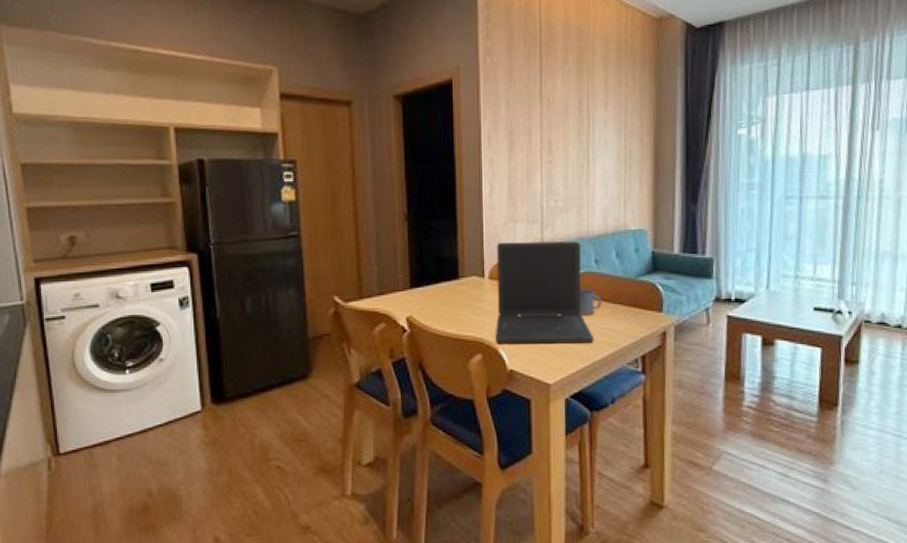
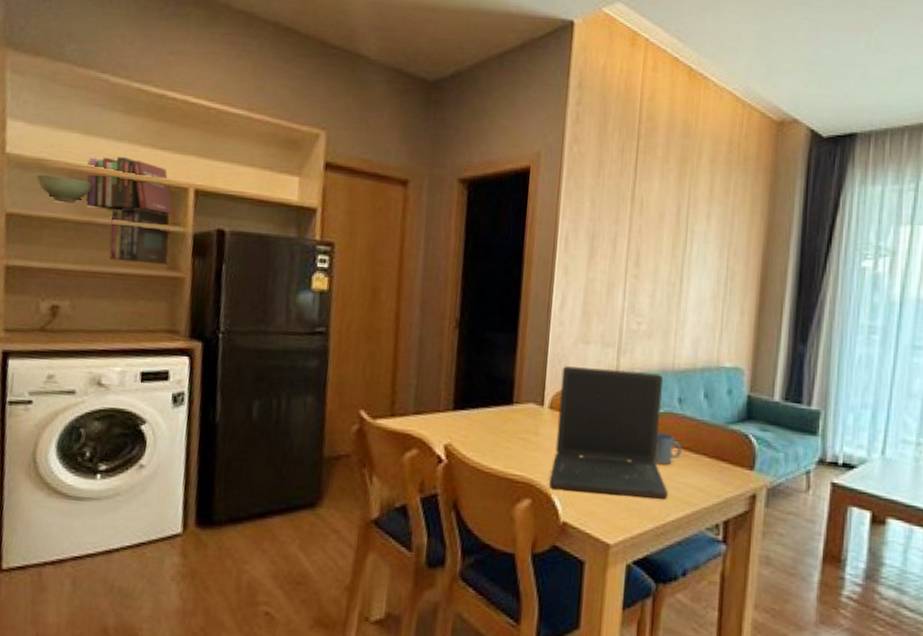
bowl: none [42,128,89,150] -> present [37,175,93,204]
books: none [82,106,159,153] -> present [86,157,173,215]
books: none [108,148,160,193] -> present [109,207,170,264]

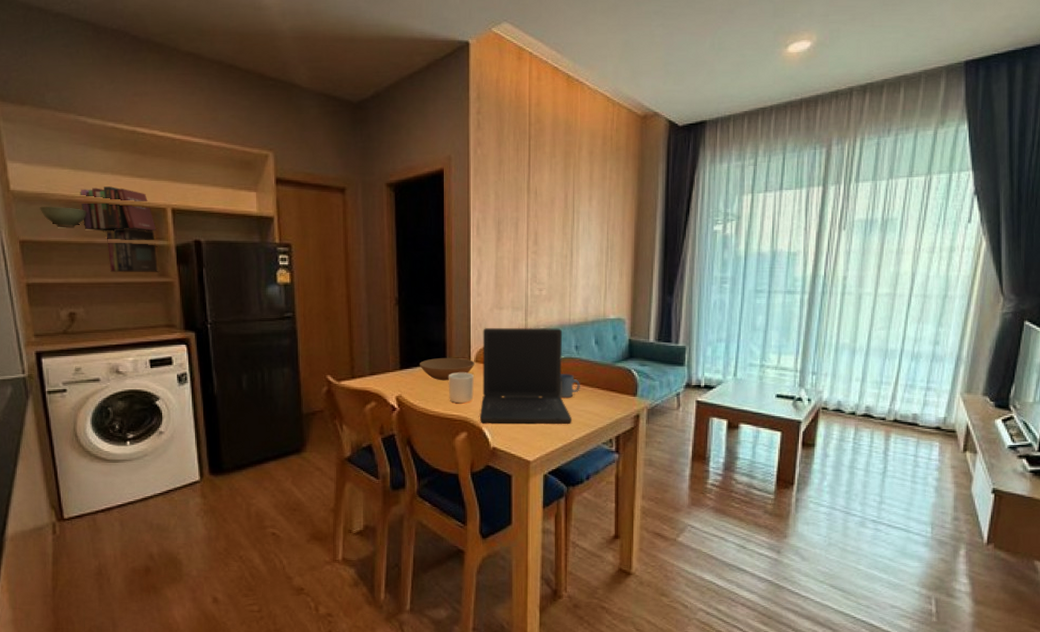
bowl: none [477,399,549,430] -> present [419,357,475,381]
mug: none [512,420,546,461] -> present [448,372,474,404]

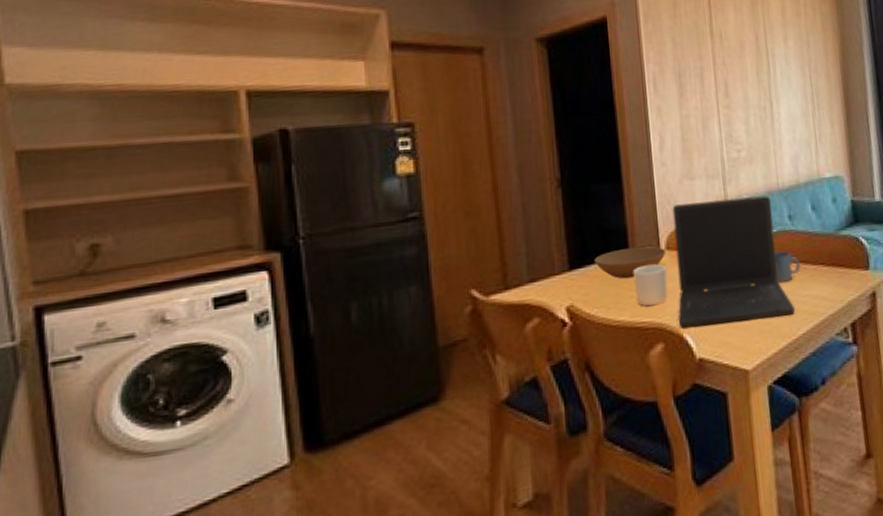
bowl: present [40,207,87,228] -> none [50,100,122,129]
books: present [80,186,157,232] -> none [111,68,224,129]
books: present [106,228,158,272] -> none [149,120,226,182]

